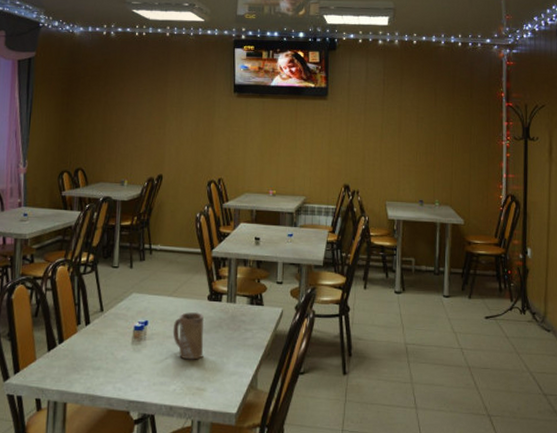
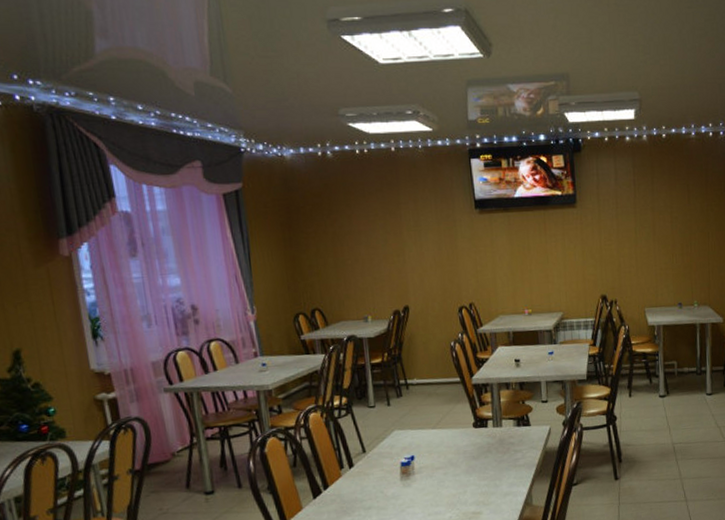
mug: present [173,312,205,360] -> none [441,440,475,488]

